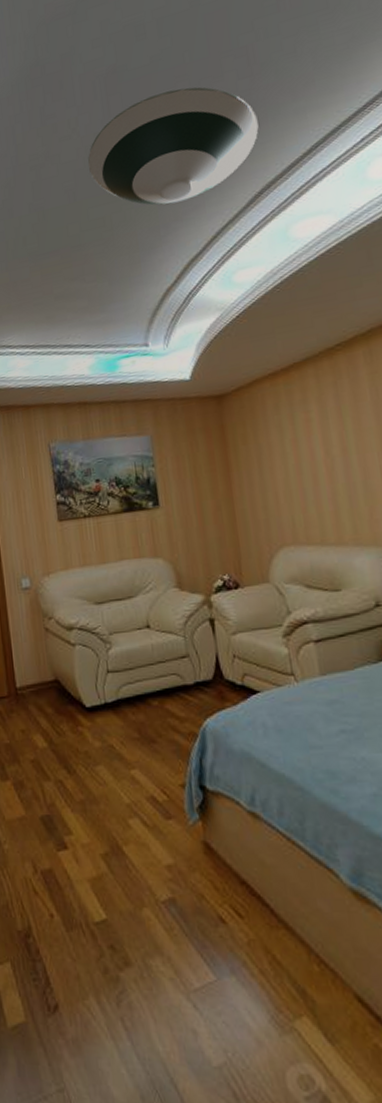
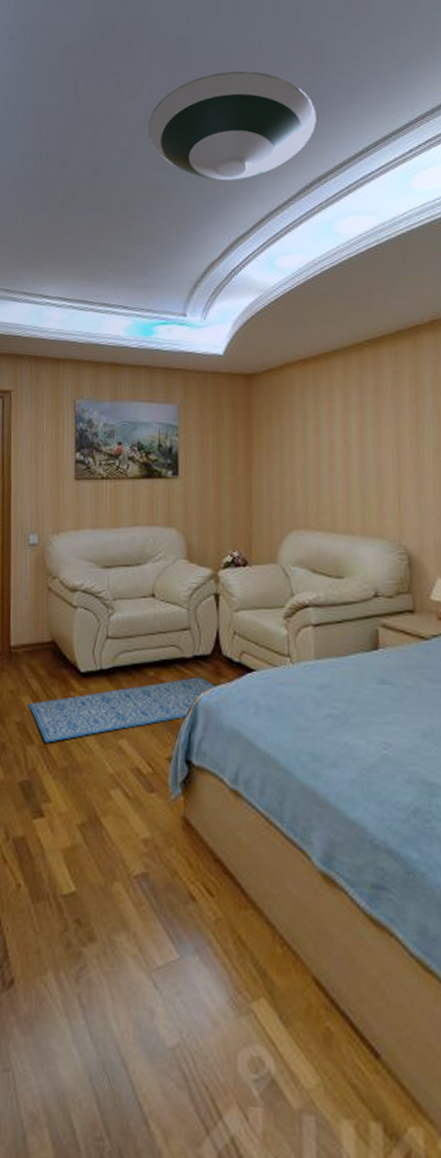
rug: none [39,702,221,778] -> present [27,677,216,743]

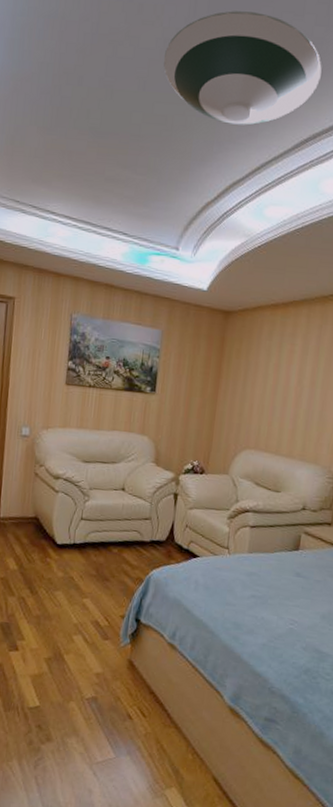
rug: present [27,677,216,743] -> none [11,557,166,596]

